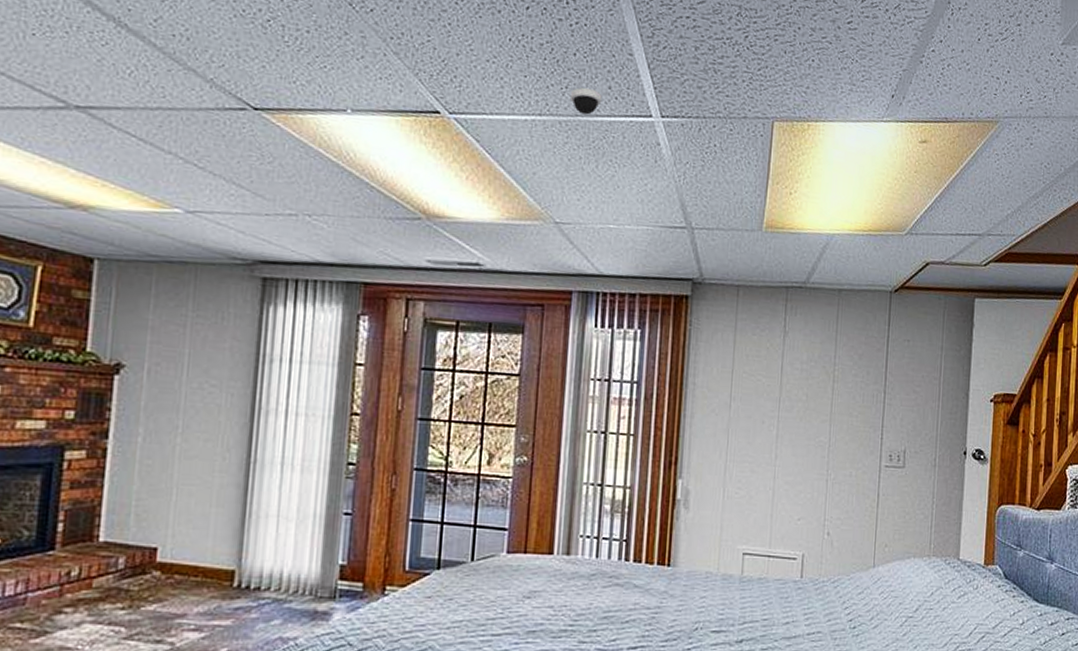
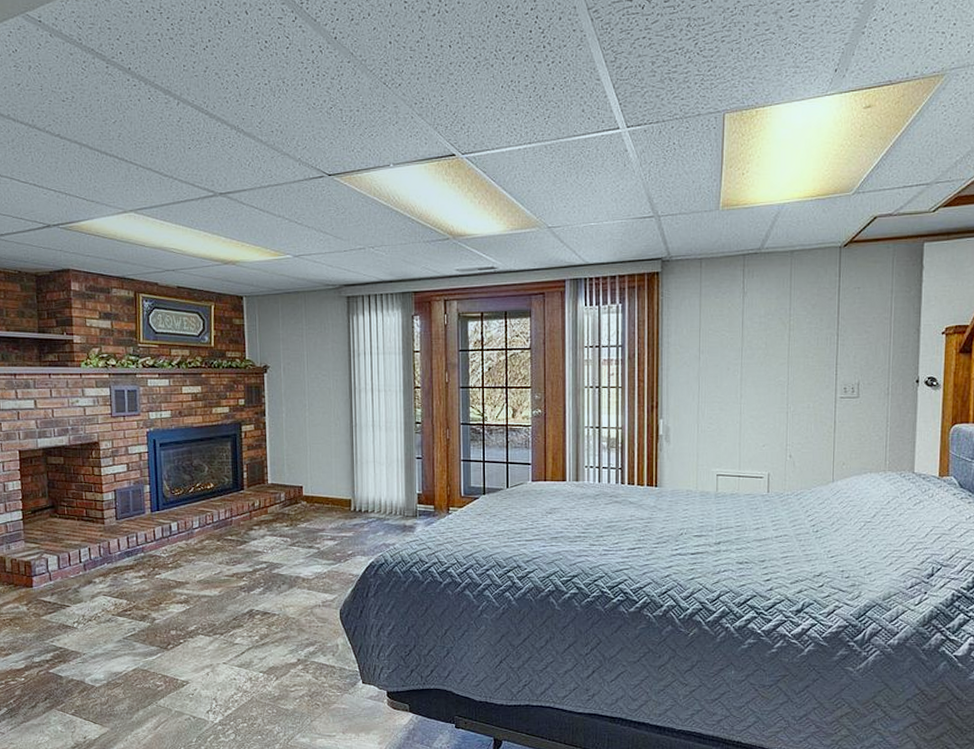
dome security camera: present [570,87,602,115] -> none [552,115,578,137]

